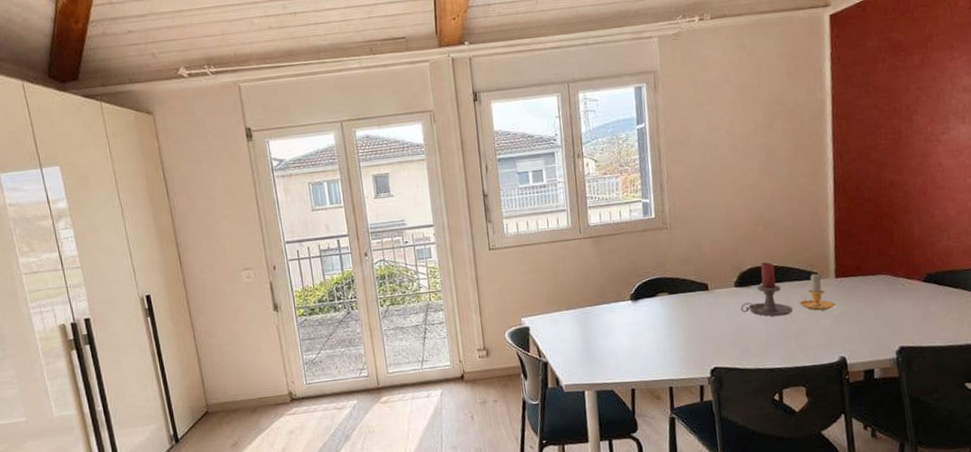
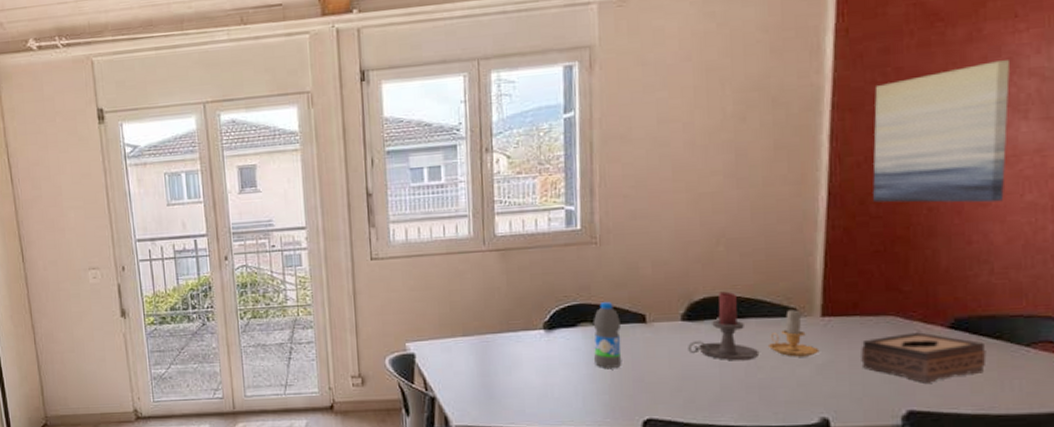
water bottle: none [668,275,692,330] -> present [593,302,622,369]
wall art: none [861,80,954,189] -> present [873,60,1010,203]
tissue box: none [864,286,950,325] -> present [861,332,987,383]

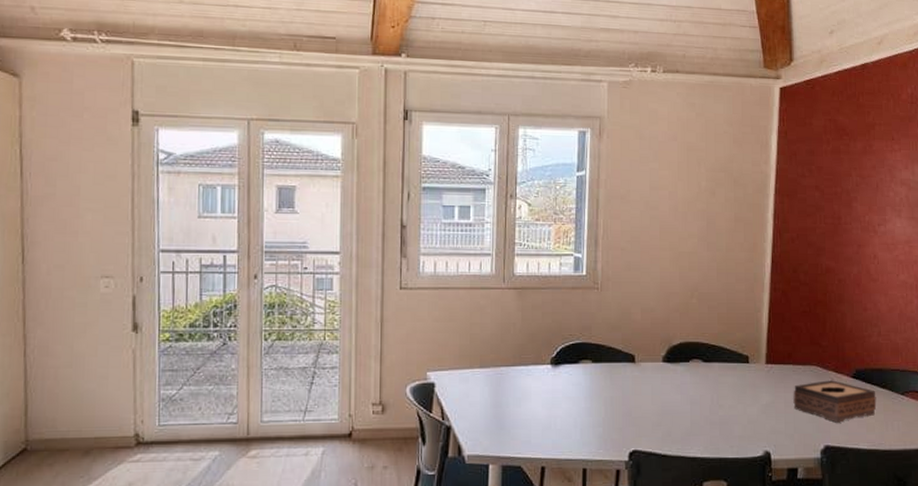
water bottle: present [593,302,622,369] -> none [591,342,614,404]
candle holder: present [688,291,760,361] -> none [667,338,721,400]
candle: present [767,308,820,357] -> none [727,356,764,398]
wall art: present [873,60,1010,203] -> none [802,171,889,279]

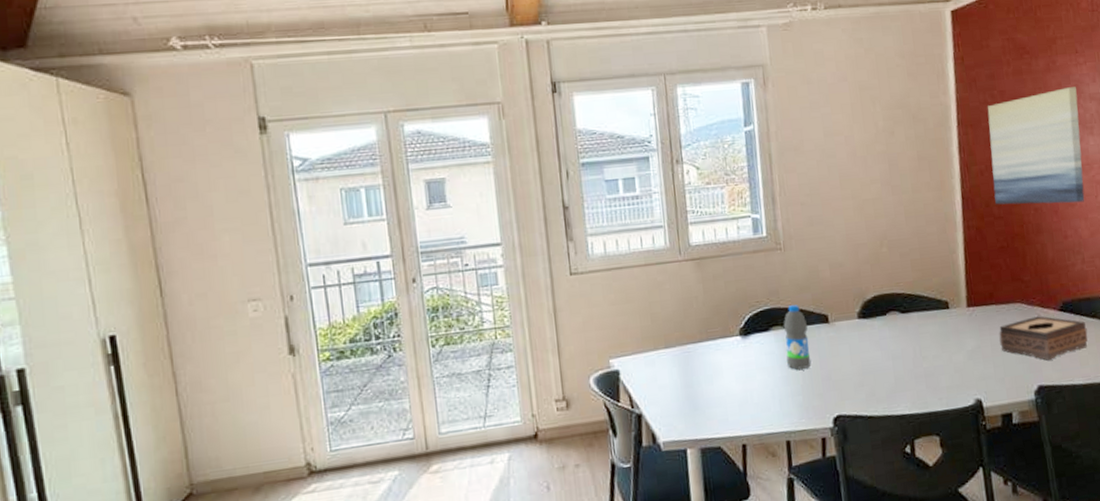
water bottle: none [591,342,614,404] -> present [783,305,812,370]
wall art: none [802,171,889,279] -> present [987,87,1085,205]

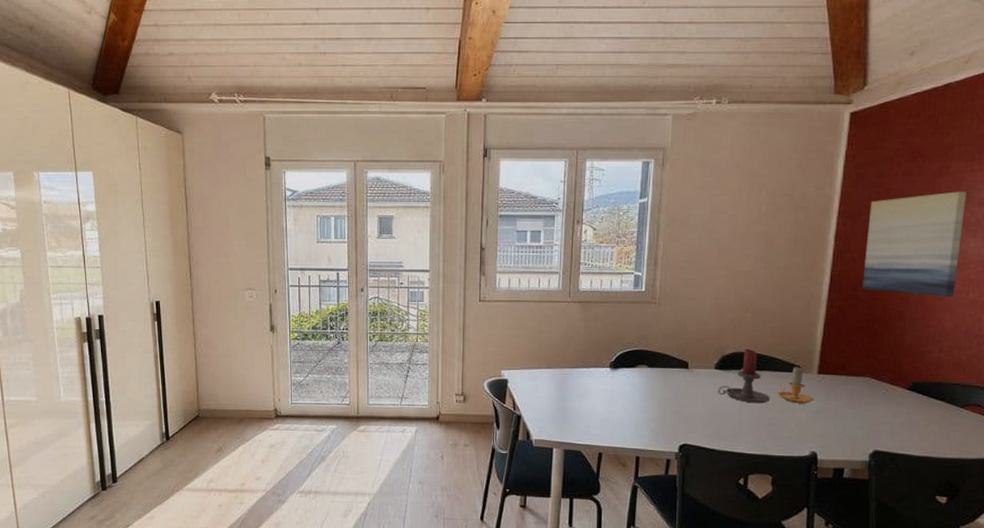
water bottle: present [783,305,812,370] -> none [646,350,669,403]
candle holder: none [865,289,923,353] -> present [718,349,771,404]
candle: none [928,301,969,346] -> present [777,366,814,404]
tissue box: present [999,315,1088,361] -> none [844,391,933,430]

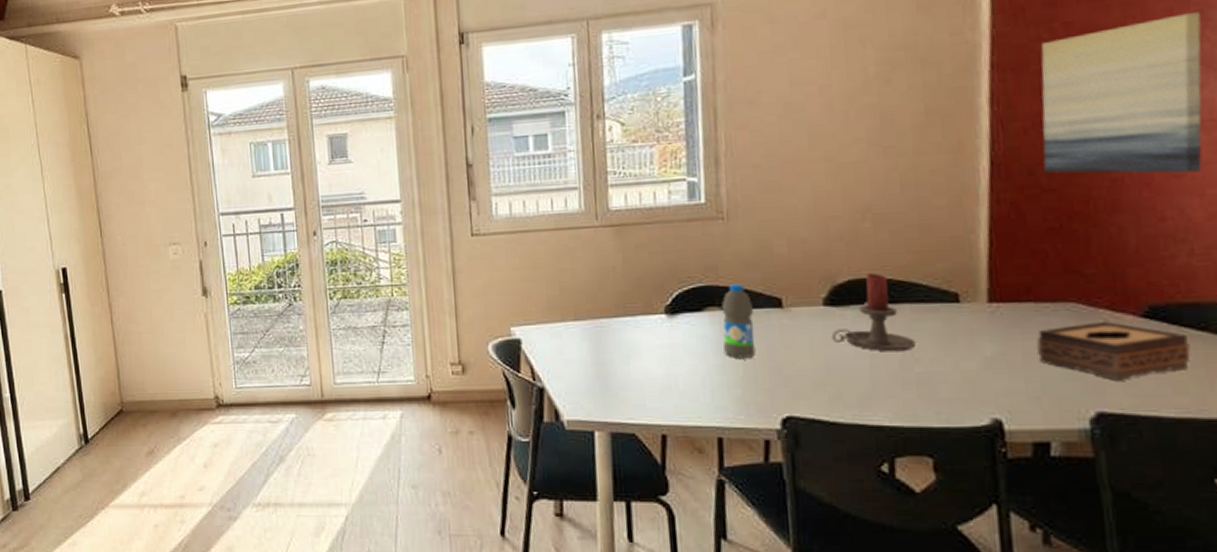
water bottle: none [646,350,669,403] -> present [721,284,756,360]
candle: present [777,366,814,404] -> none [925,293,988,349]
tissue box: none [844,391,933,430] -> present [1037,321,1191,381]

